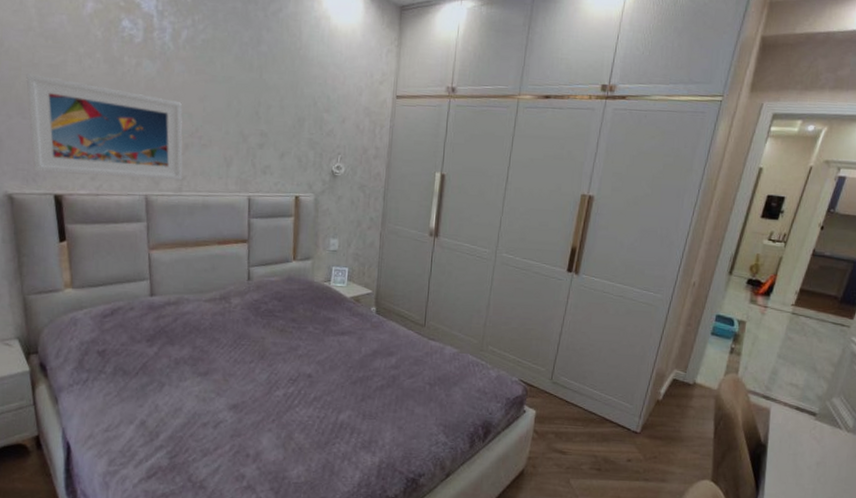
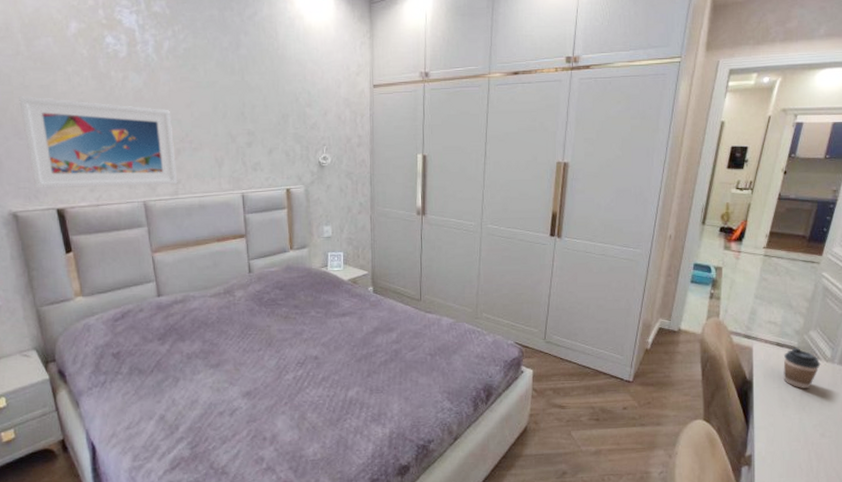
coffee cup: none [800,413,842,459] -> present [783,347,821,389]

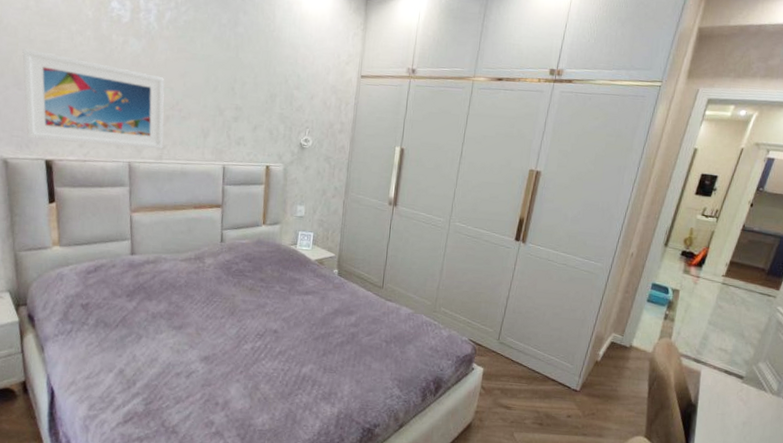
coffee cup: present [783,347,821,389] -> none [727,376,767,419]

